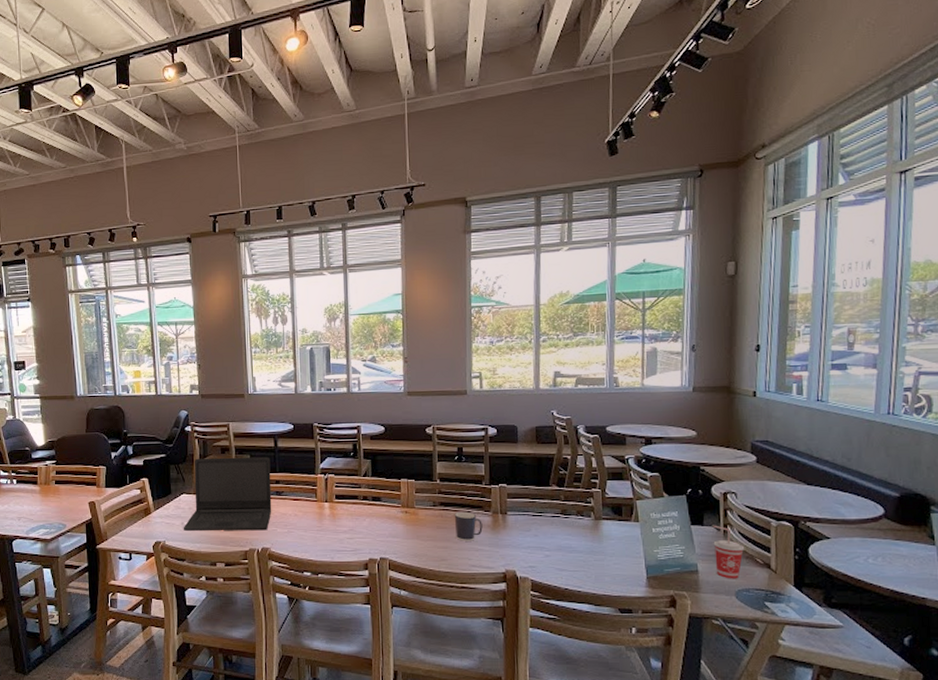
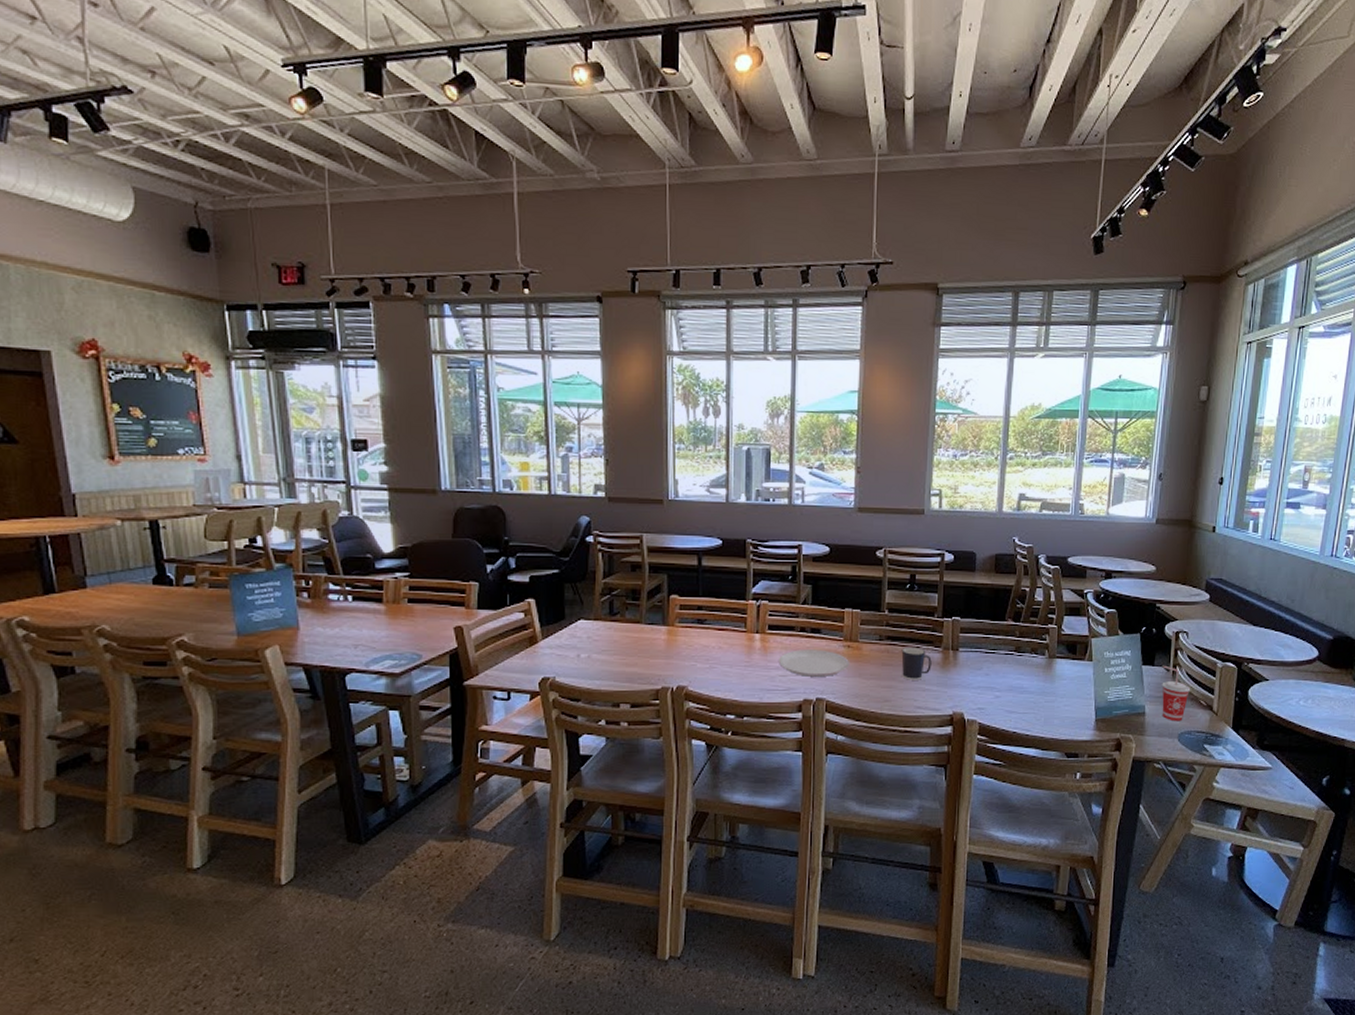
laptop: present [183,456,272,532] -> none [579,576,692,666]
plate: none [345,515,409,539] -> present [778,649,851,677]

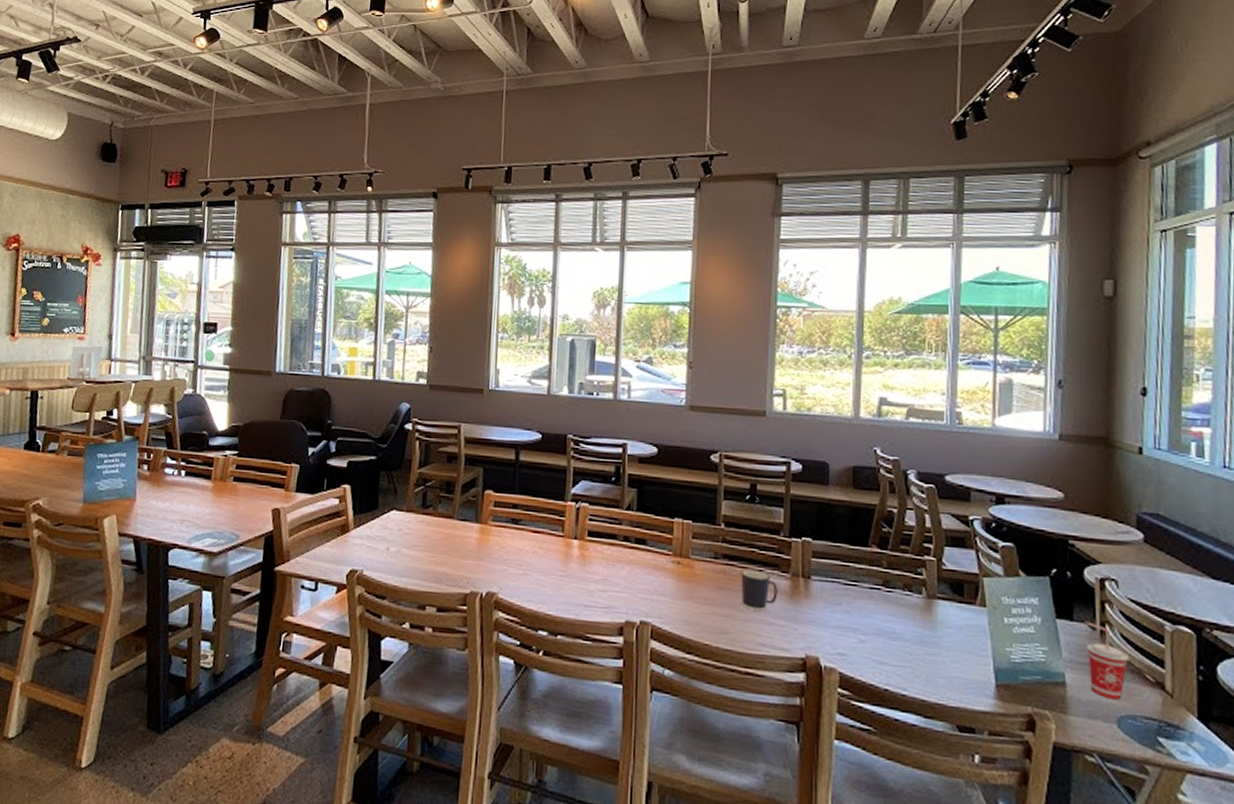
plate: present [778,649,851,677] -> none [597,562,680,597]

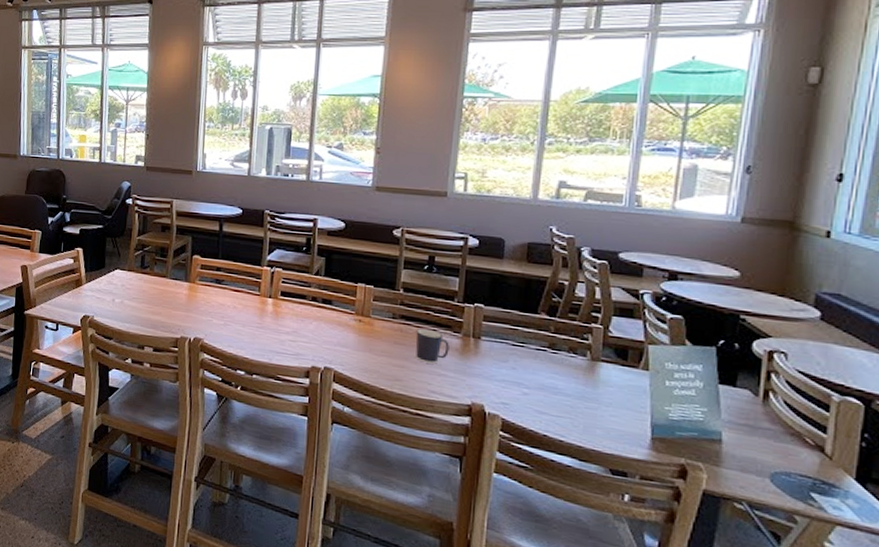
beverage cup: present [1085,621,1130,701] -> none [746,388,791,459]

